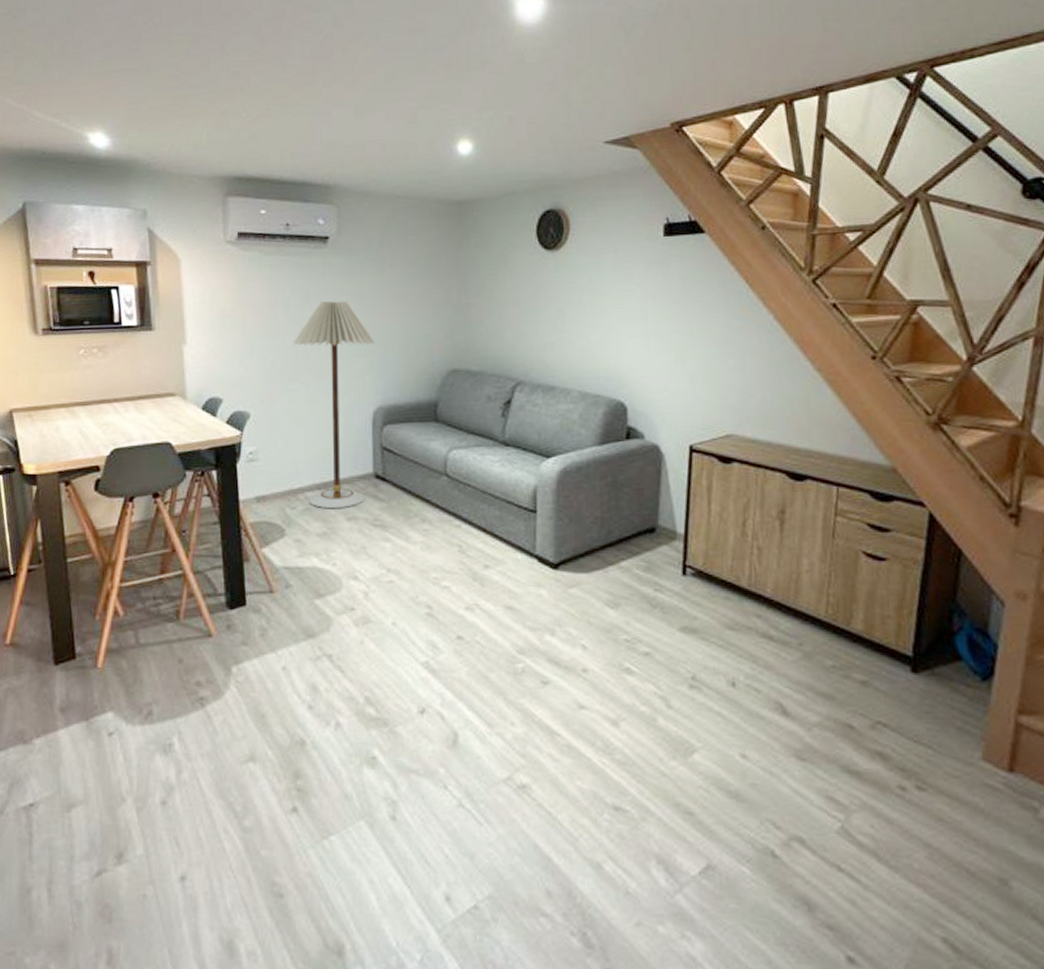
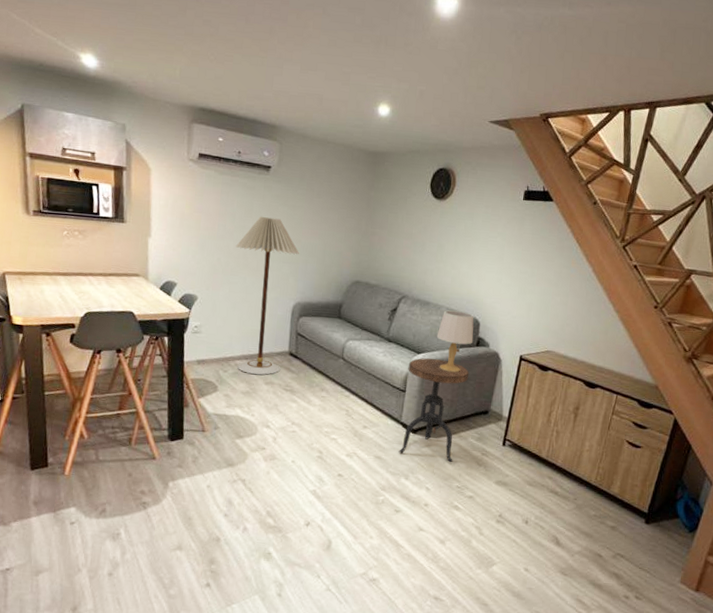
side table: none [536,463,622,605] -> present [398,358,469,462]
table lamp: none [569,394,621,479] -> present [436,310,474,373]

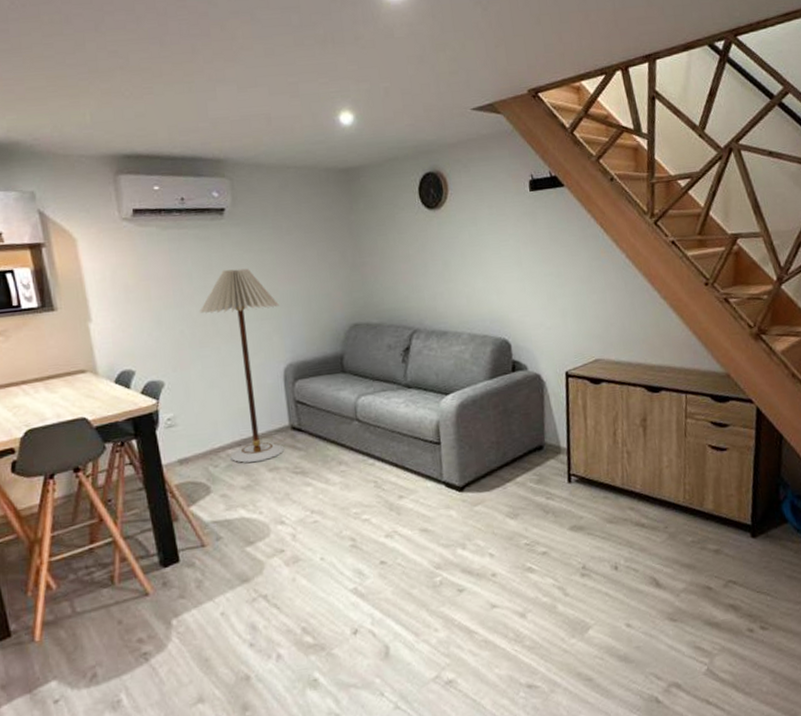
side table: present [398,358,469,462] -> none [437,396,514,519]
table lamp: present [436,310,474,373] -> none [463,334,508,410]

